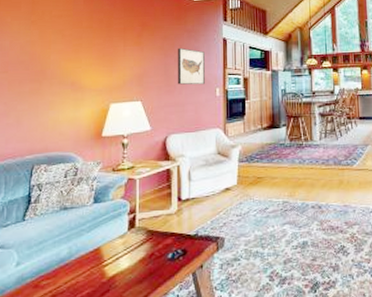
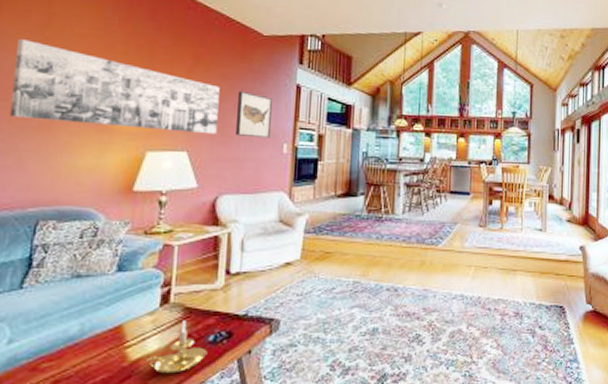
wall art: none [9,24,163,86] -> present [9,39,220,135]
candle holder: none [119,241,168,288] -> present [145,320,208,374]

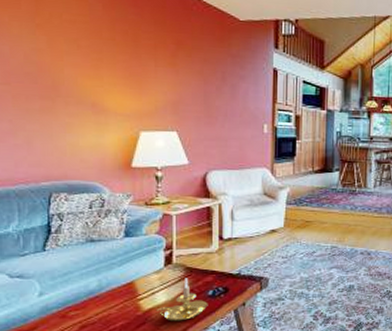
wall art: present [9,39,220,135] -> none [11,26,202,116]
wall art: present [234,90,272,139] -> none [219,74,251,119]

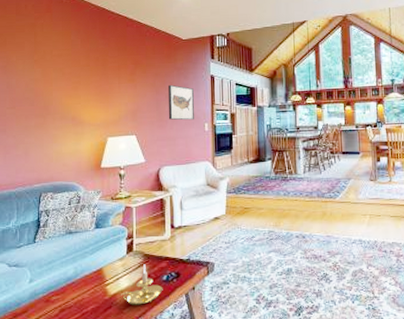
wall art: none [219,74,251,119] -> present [168,84,194,121]

